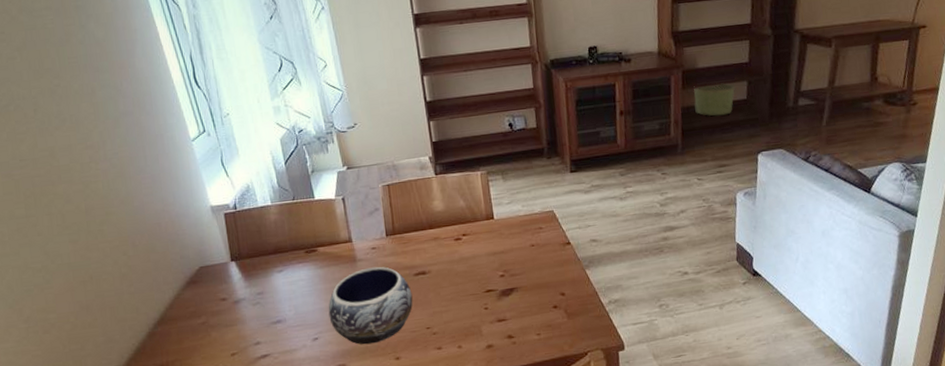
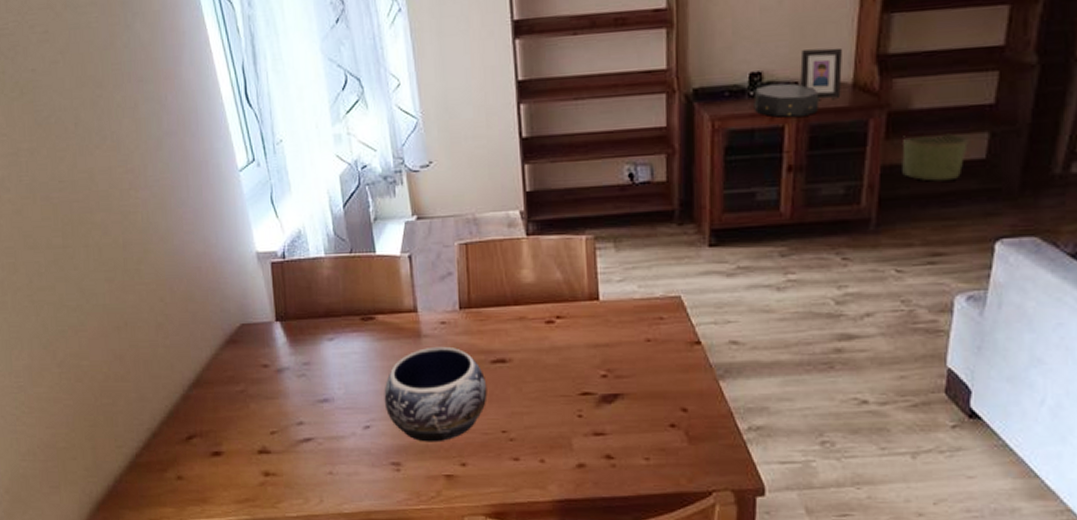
decorative box: none [593,53,637,78] -> present [753,83,819,118]
picture frame: none [622,28,651,64] -> present [800,47,843,99]

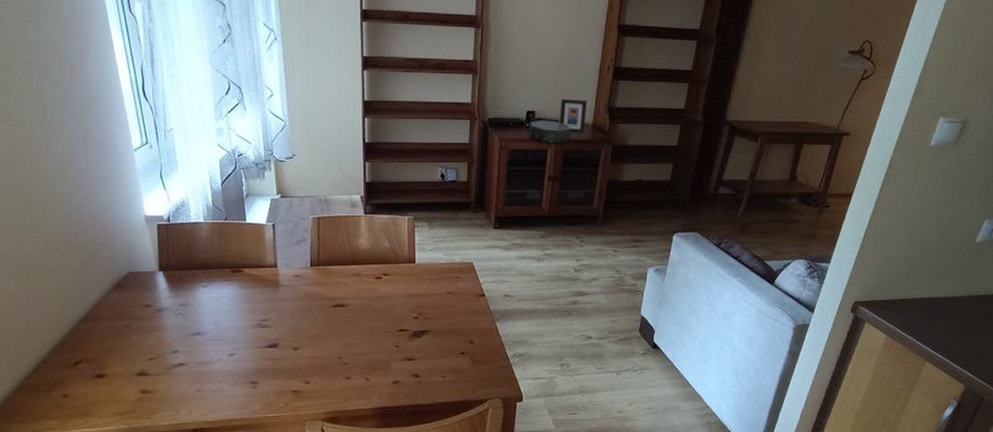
decorative bowl: present [384,346,488,442] -> none [247,294,329,366]
basket: present [902,133,968,182] -> none [620,162,660,193]

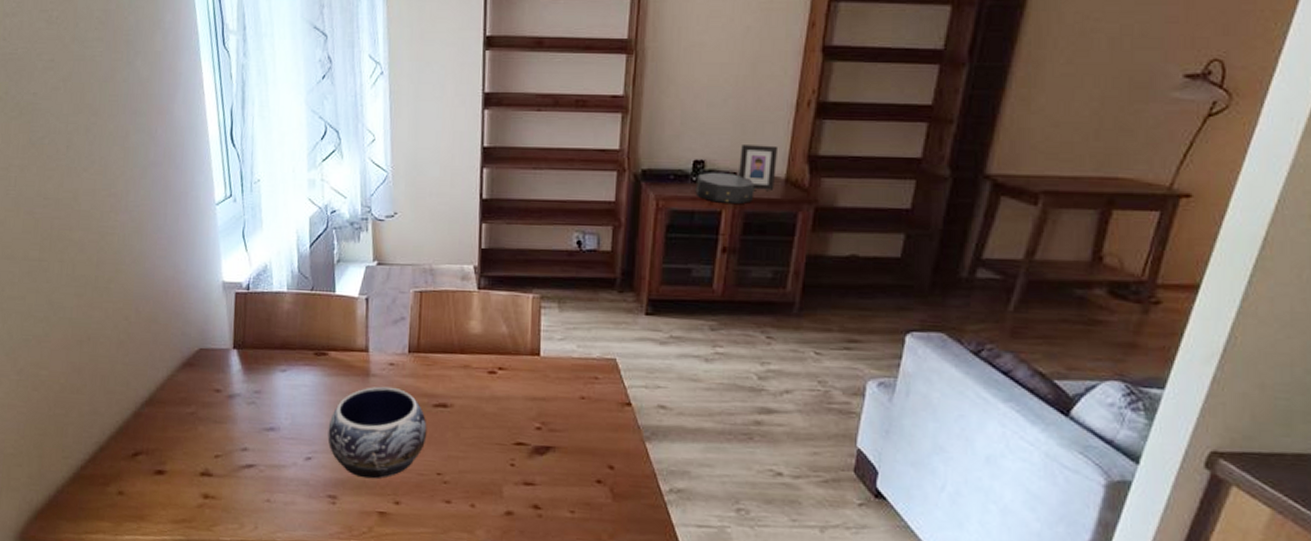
decorative bowl: none [247,294,329,366] -> present [327,386,427,479]

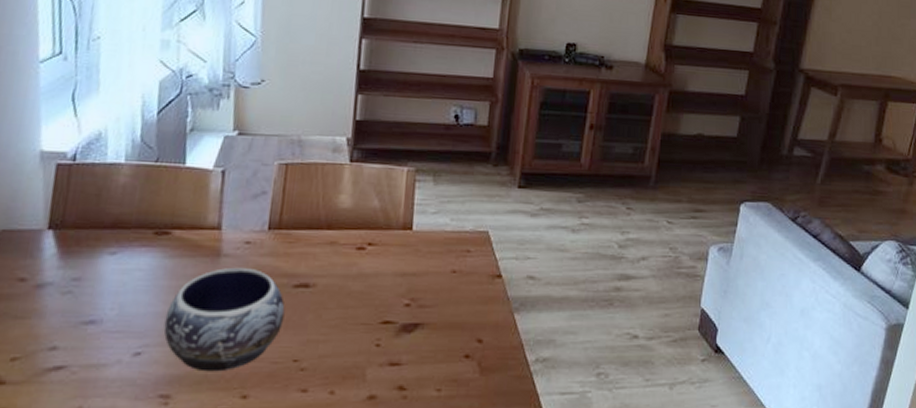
decorative box: present [695,172,755,205] -> none [567,54,619,86]
picture frame: present [739,145,779,190] -> none [606,32,640,74]

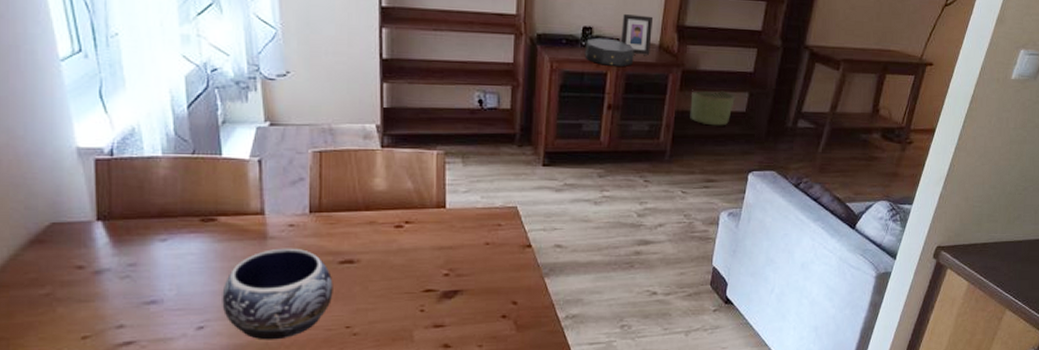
decorative box: none [567,54,619,86] -> present [584,37,634,67]
picture frame: none [606,32,640,74] -> present [621,14,654,55]
basket: none [677,111,725,152] -> present [690,89,735,126]

